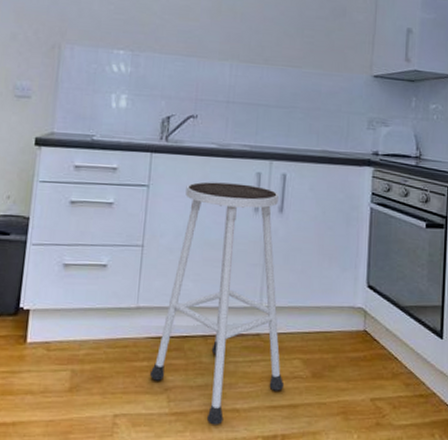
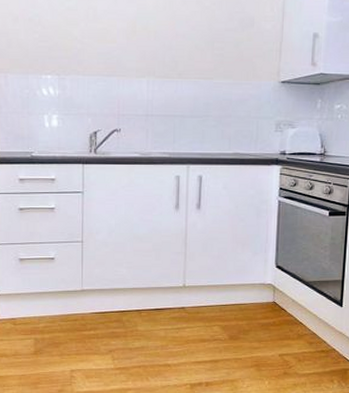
stool: present [149,181,285,425] -> none [96,186,207,376]

